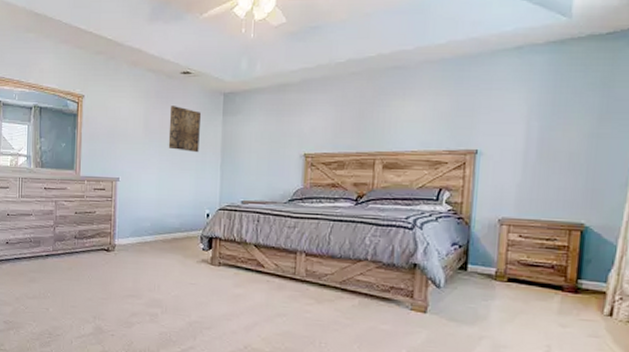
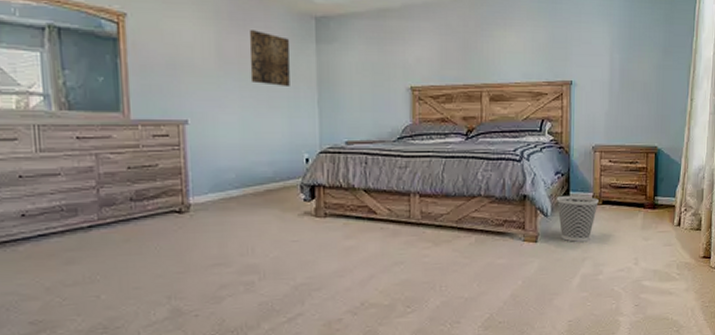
wastebasket: none [451,267,503,319] -> present [556,195,599,242]

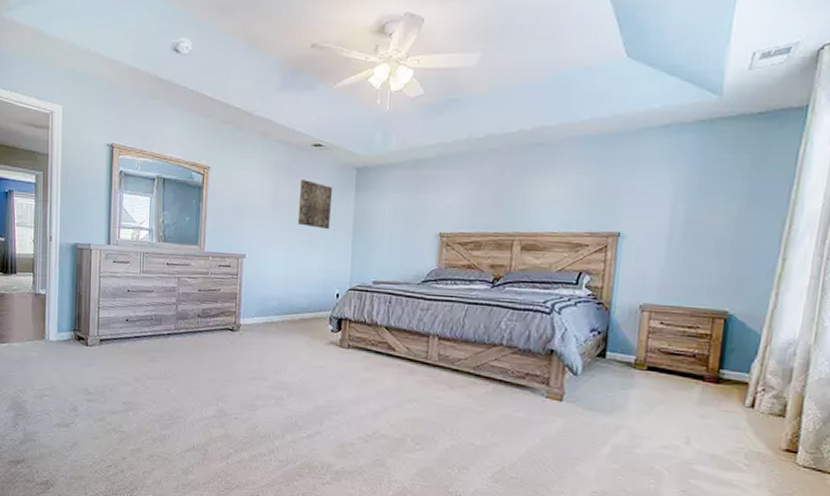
wastebasket: present [556,195,599,242] -> none [588,355,643,409]

